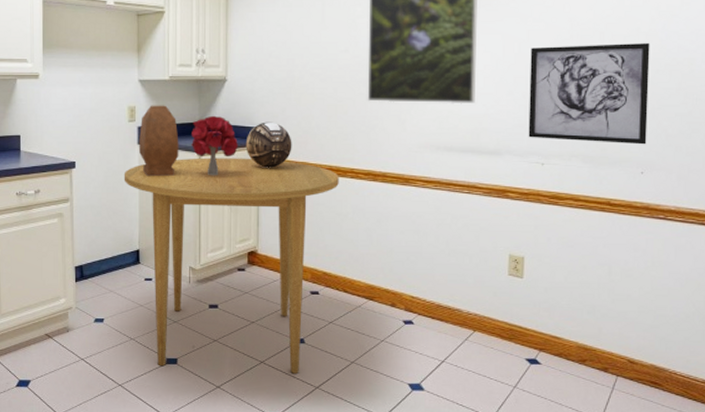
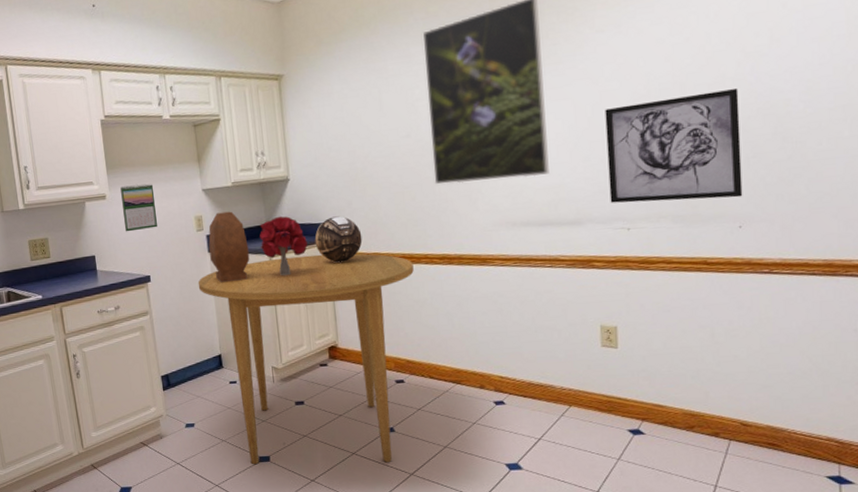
calendar: none [54,66,90,115] -> present [120,183,157,232]

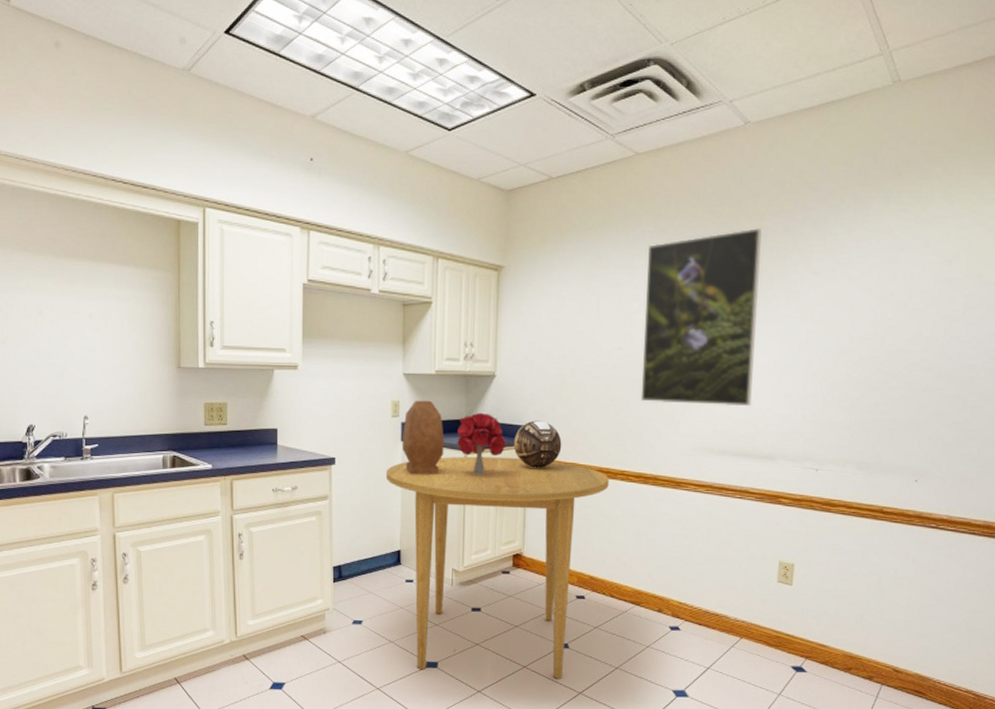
calendar: present [120,183,157,232] -> none [314,357,352,408]
wall art: present [605,87,743,204] -> none [803,347,931,452]

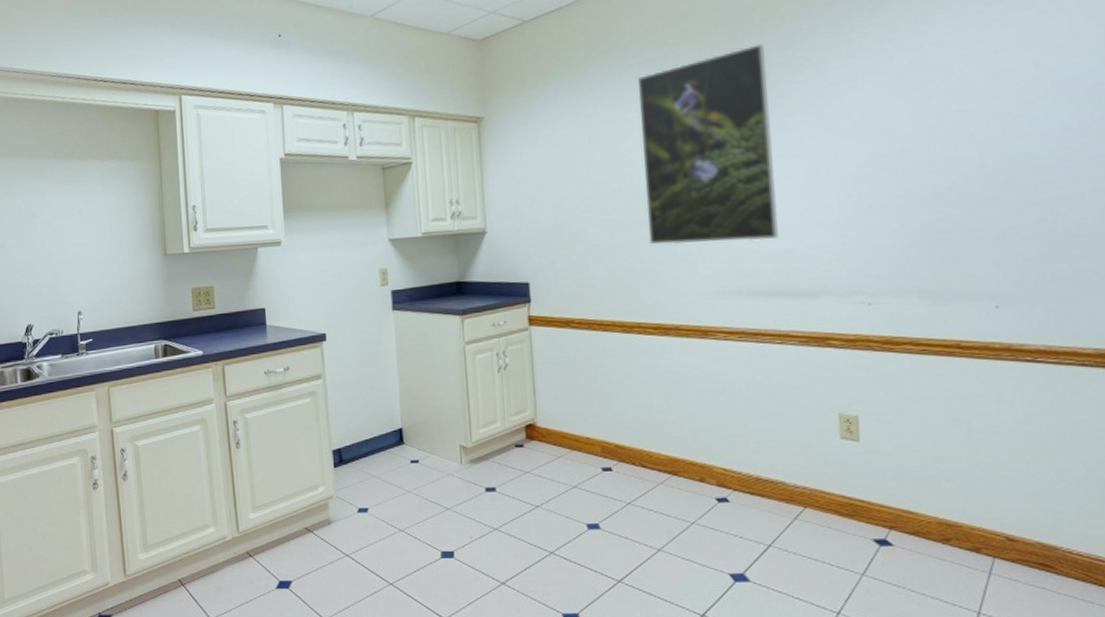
dining table: present [385,456,609,679] -> none [379,318,625,565]
water jug: present [403,400,444,475] -> none [393,265,439,346]
bouquet: present [456,412,506,476] -> none [451,272,505,341]
decorative bowl: present [513,420,562,468] -> none [513,275,567,328]

